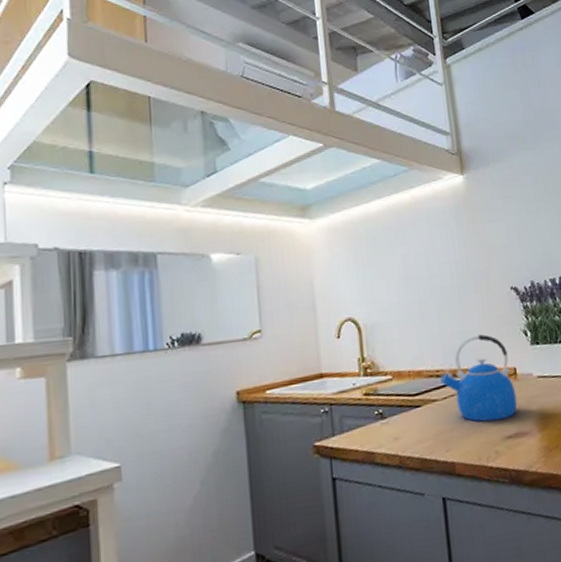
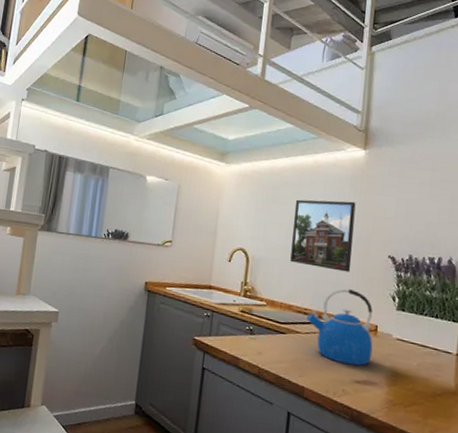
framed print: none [400,235,476,321] -> present [290,199,356,272]

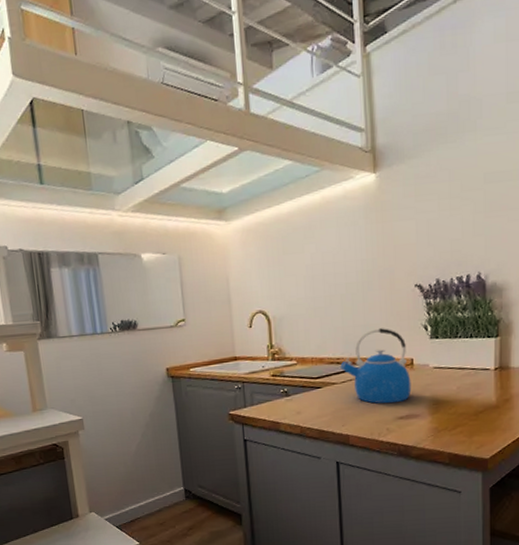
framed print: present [290,199,356,272] -> none [308,234,378,314]

